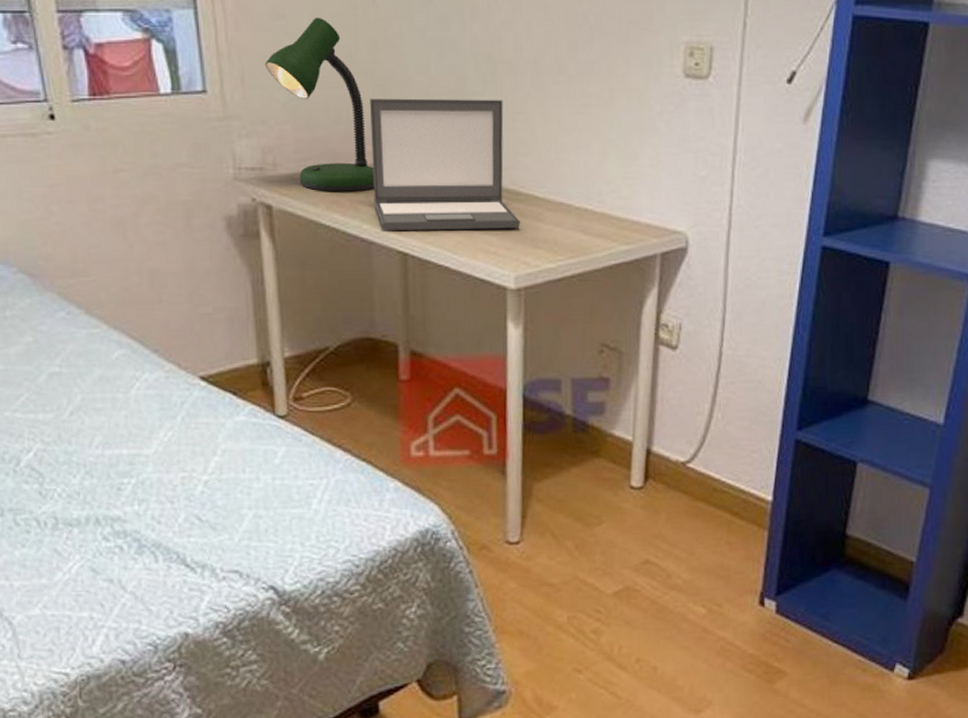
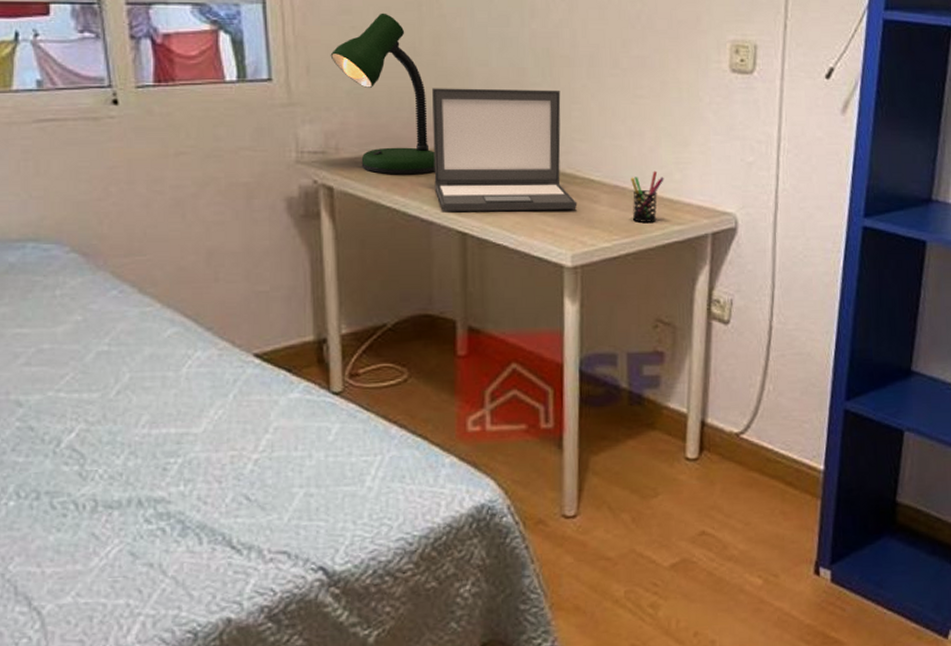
pen holder: none [576,186,612,242] -> present [631,170,664,222]

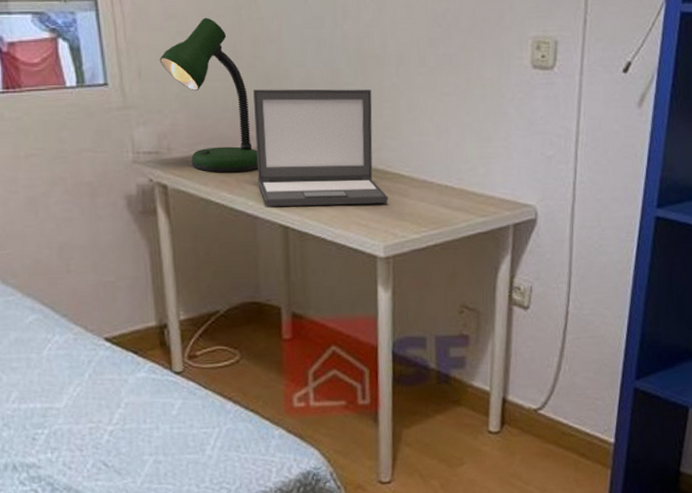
pen holder: present [631,170,664,222] -> none [438,165,469,215]

